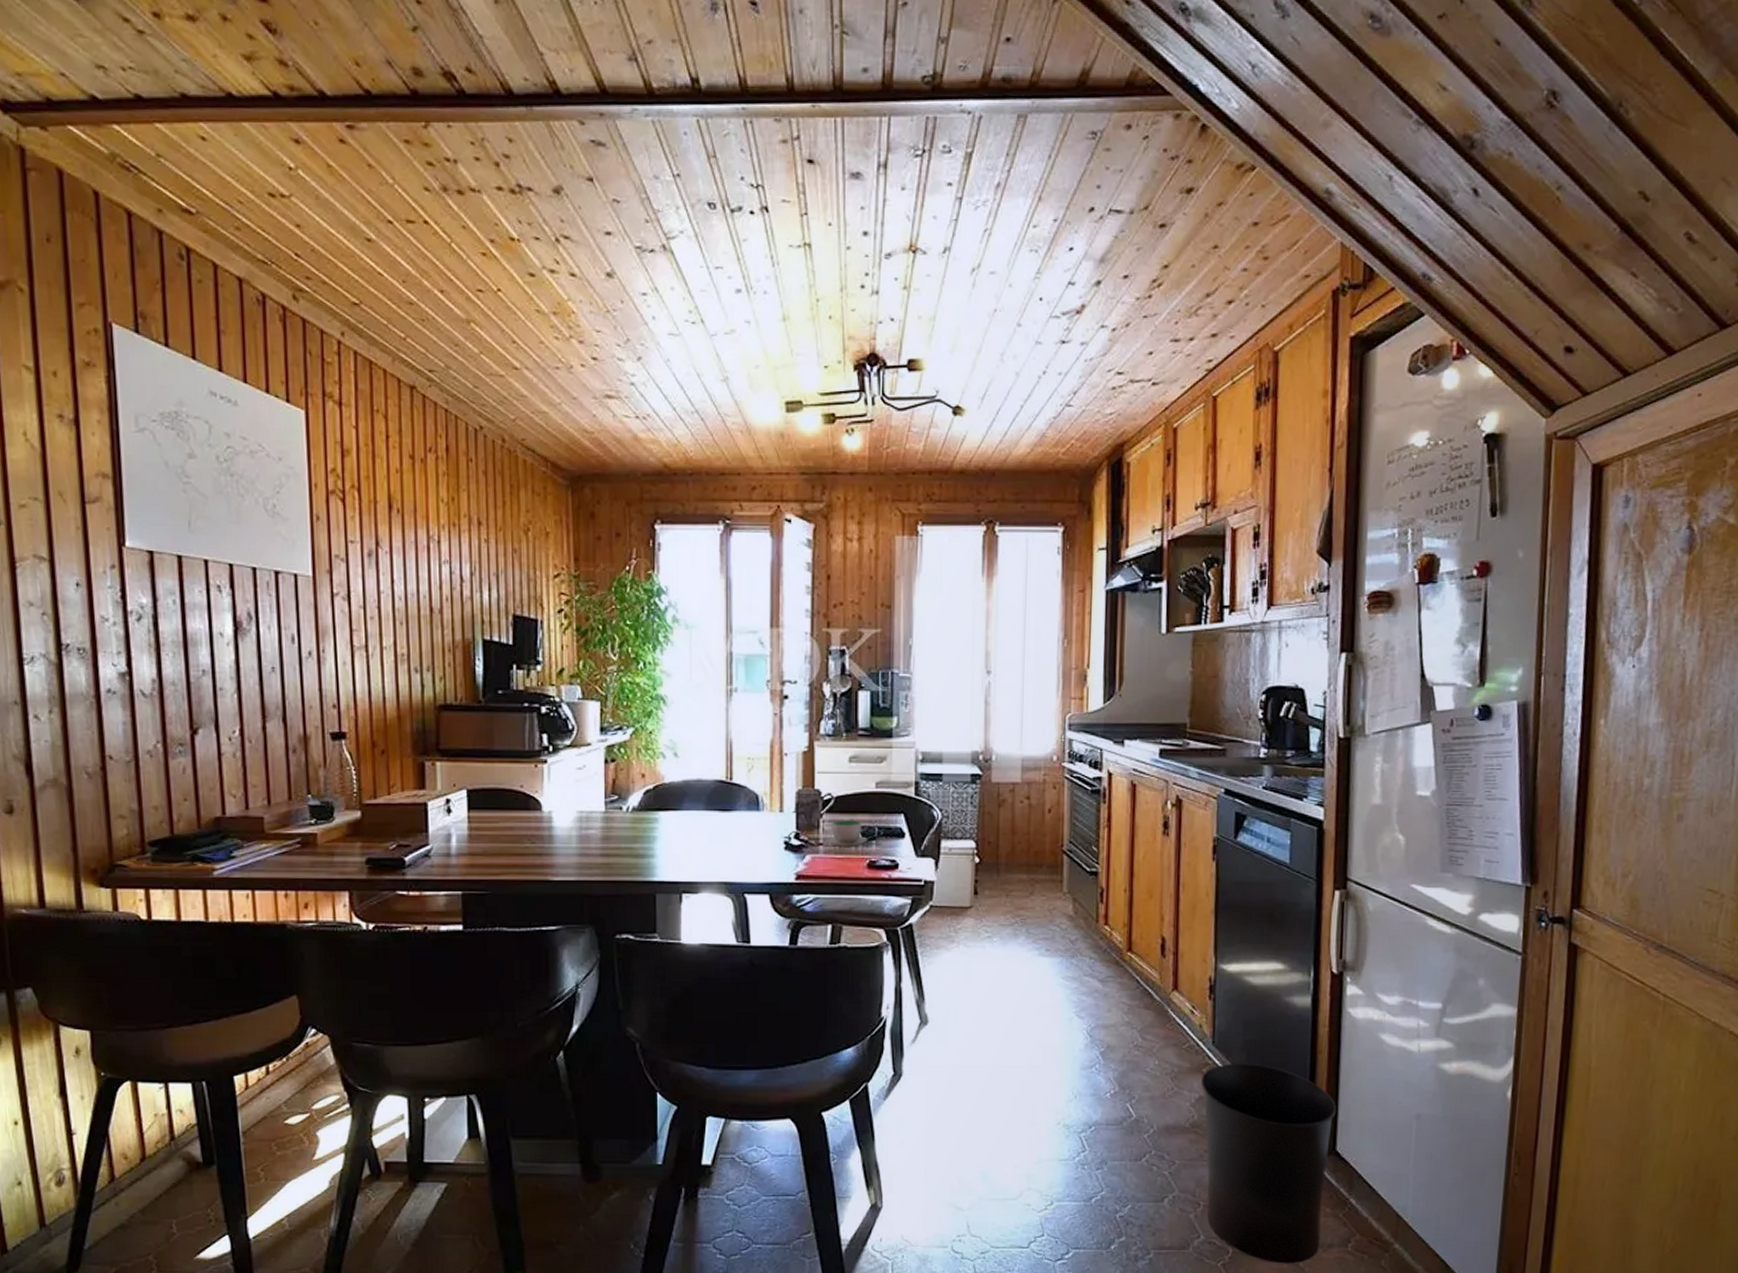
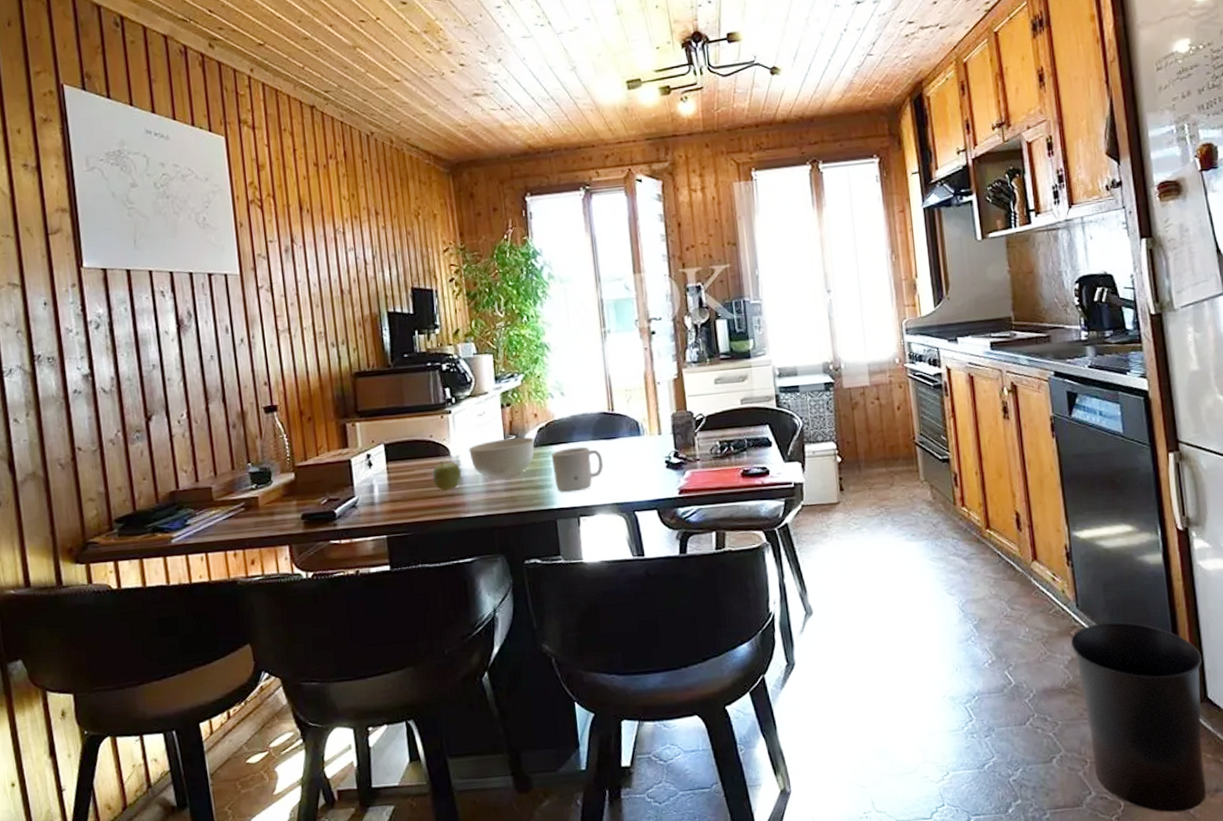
fruit: none [519,816,553,849] -> present [432,461,462,491]
bowl: none [564,797,639,843] -> present [469,437,535,481]
mug: none [656,816,715,865] -> present [551,446,604,493]
cup: present [827,820,868,847] -> none [703,435,739,461]

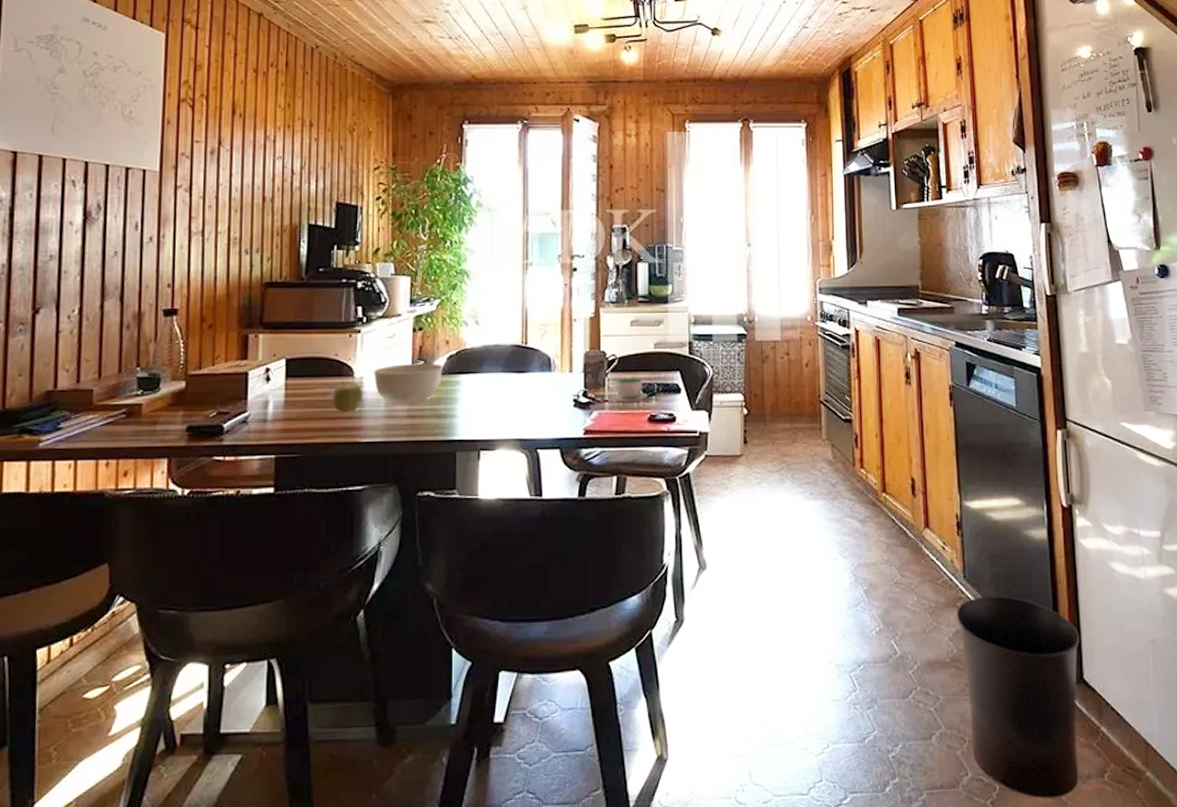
mug: present [551,446,604,493] -> none [458,378,511,425]
cup: none [703,435,739,461] -> present [612,378,648,403]

